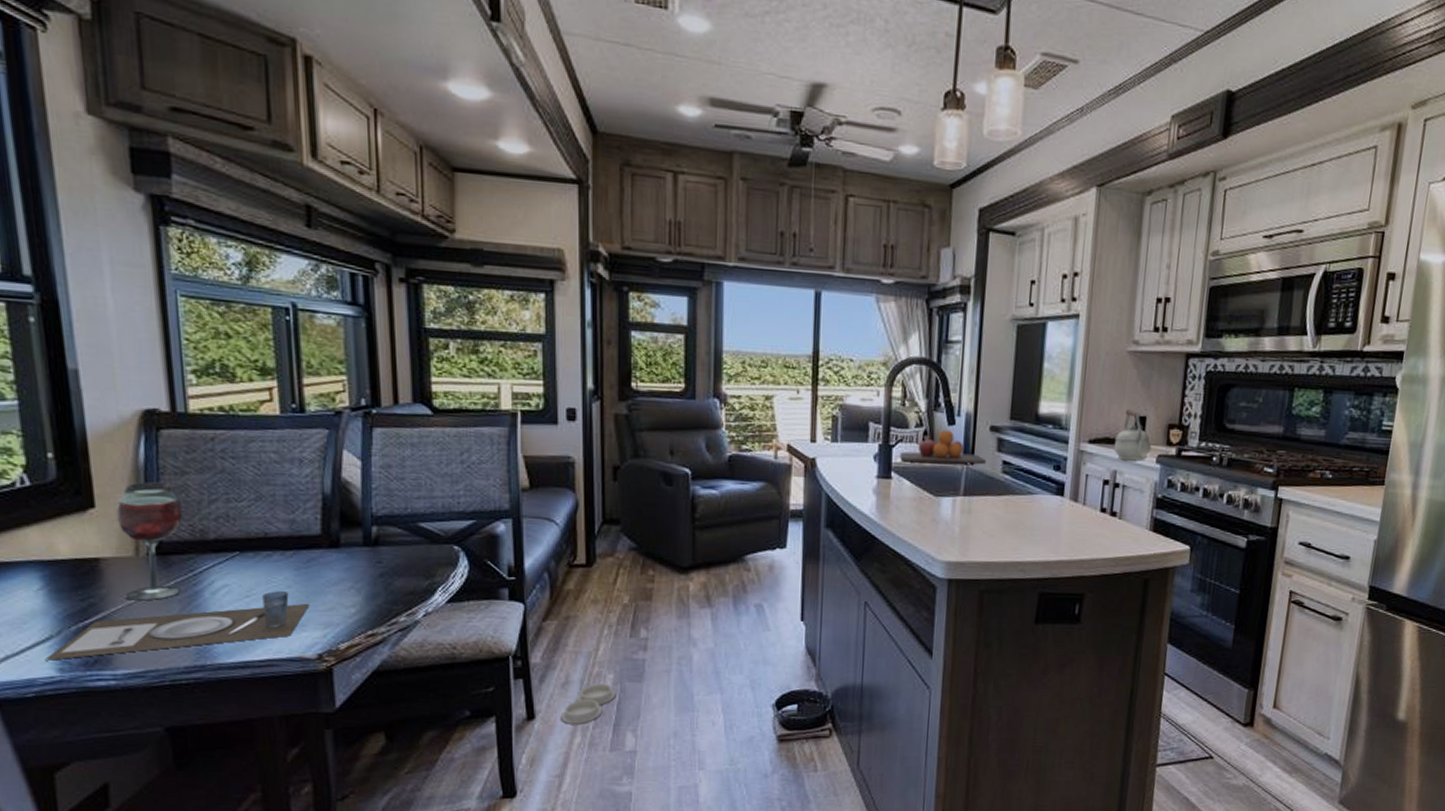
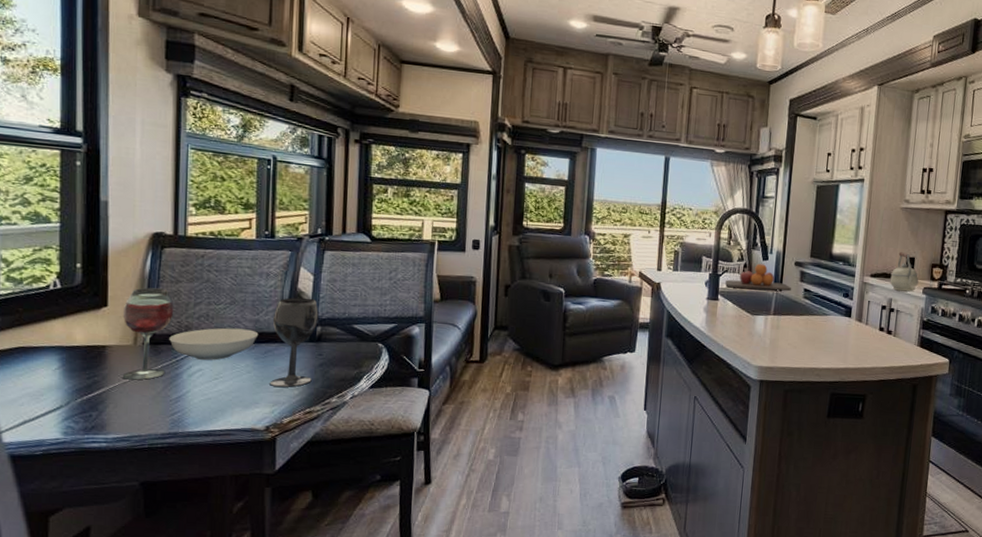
place setting: present [44,591,309,661] -> none [53,375,263,426]
bowl: none [180,531,297,573] -> present [169,328,259,361]
wine glass: none [314,489,373,606] -> present [270,297,319,388]
pet bowl: present [560,683,616,724] -> none [451,456,497,489]

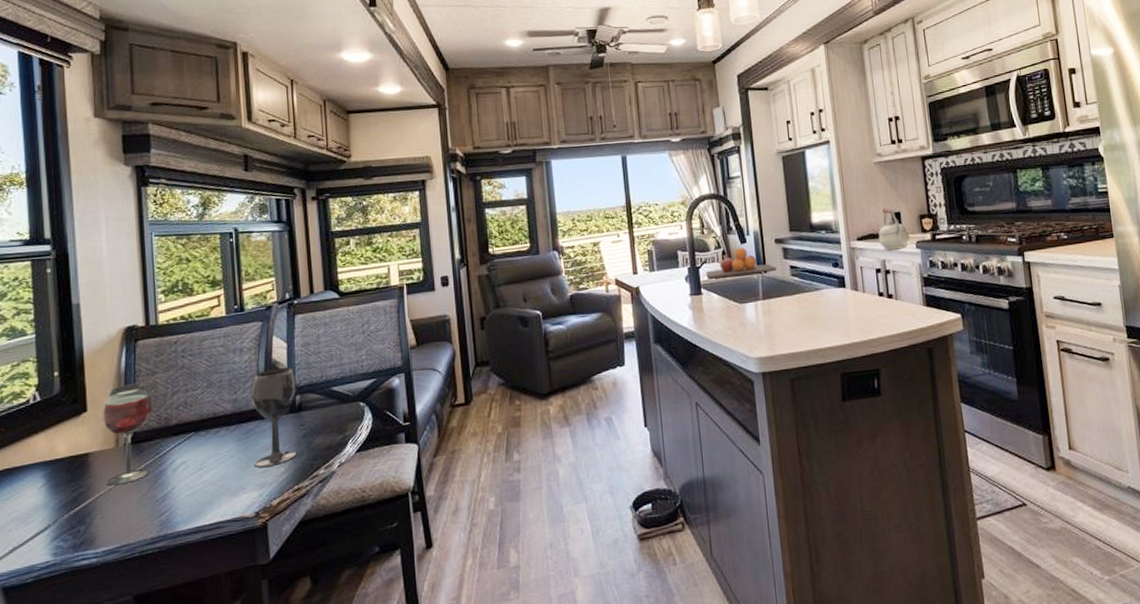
bowl: present [169,328,259,361] -> none [150,410,239,452]

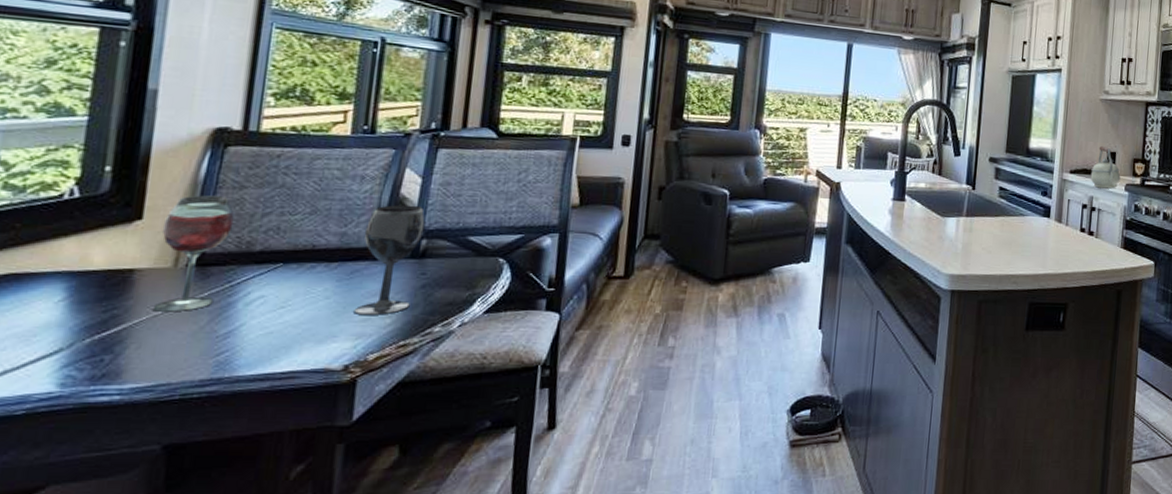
chopping board: present [706,247,777,279] -> none [913,160,986,190]

